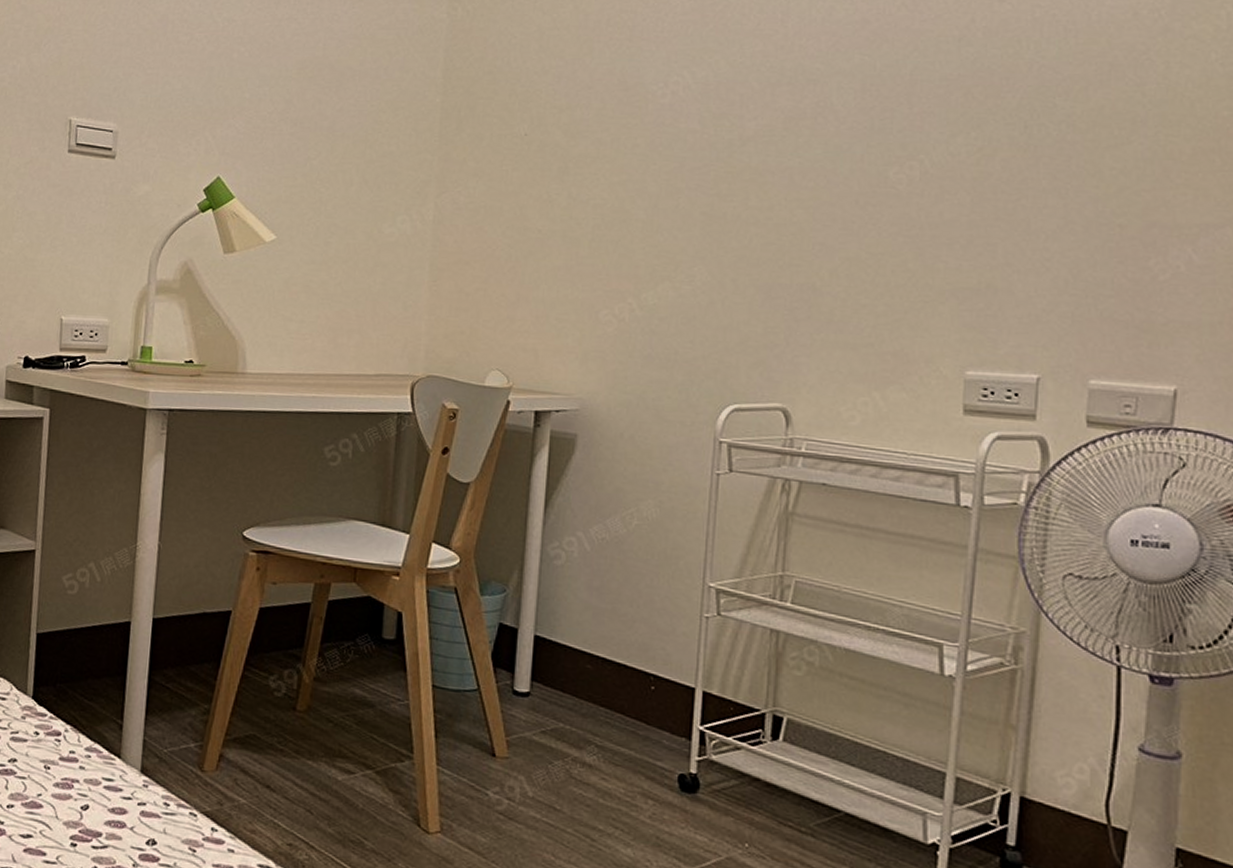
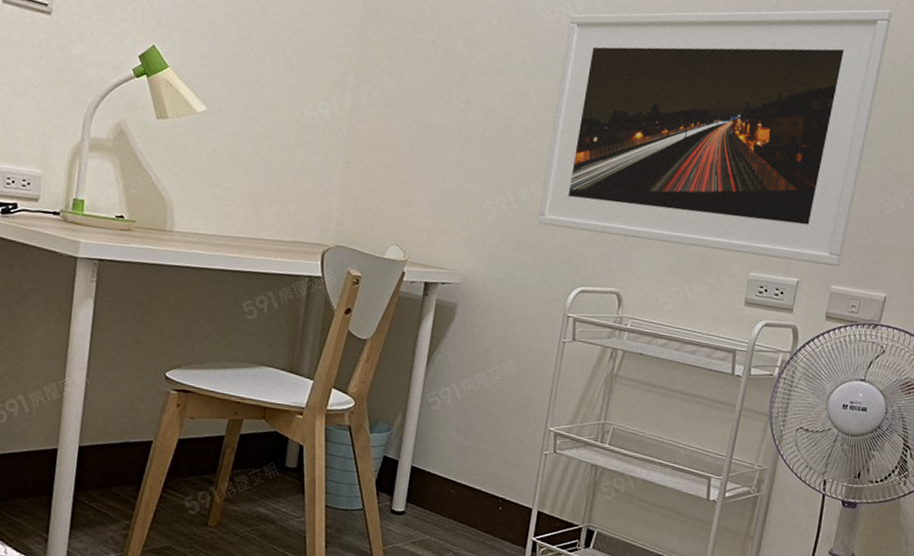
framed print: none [669,22,1130,355] -> present [537,9,893,267]

